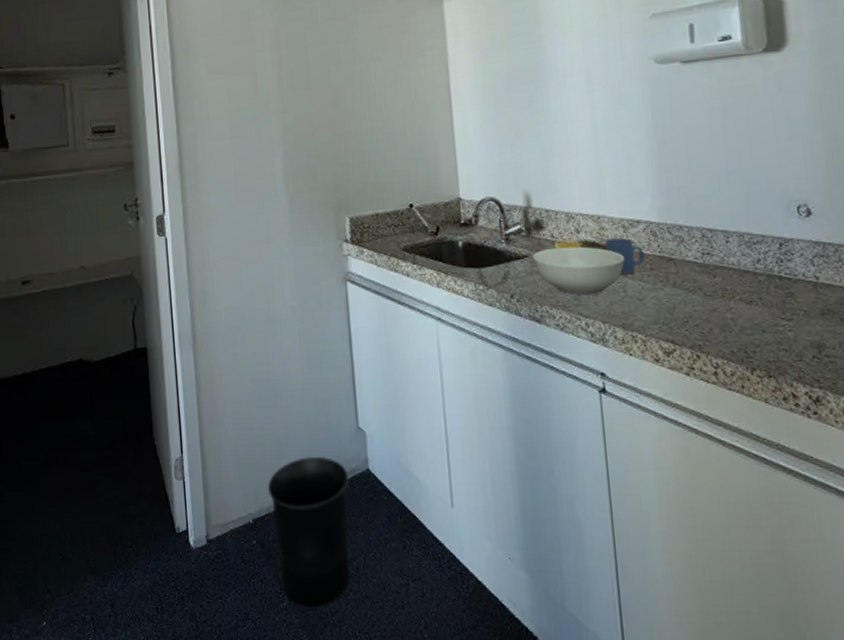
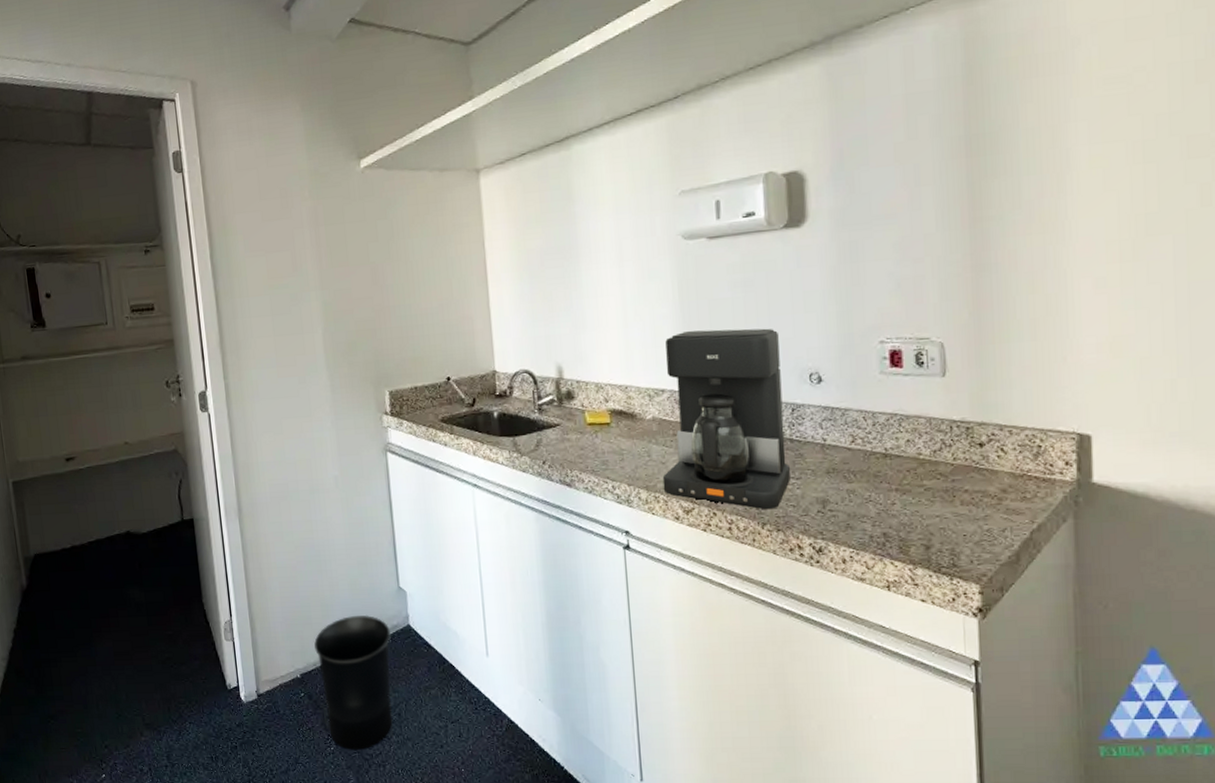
bowl: present [533,246,625,295] -> none [564,414,650,460]
mug: present [605,237,645,275] -> none [632,405,669,441]
coffee maker: none [639,157,781,353] -> present [662,328,790,510]

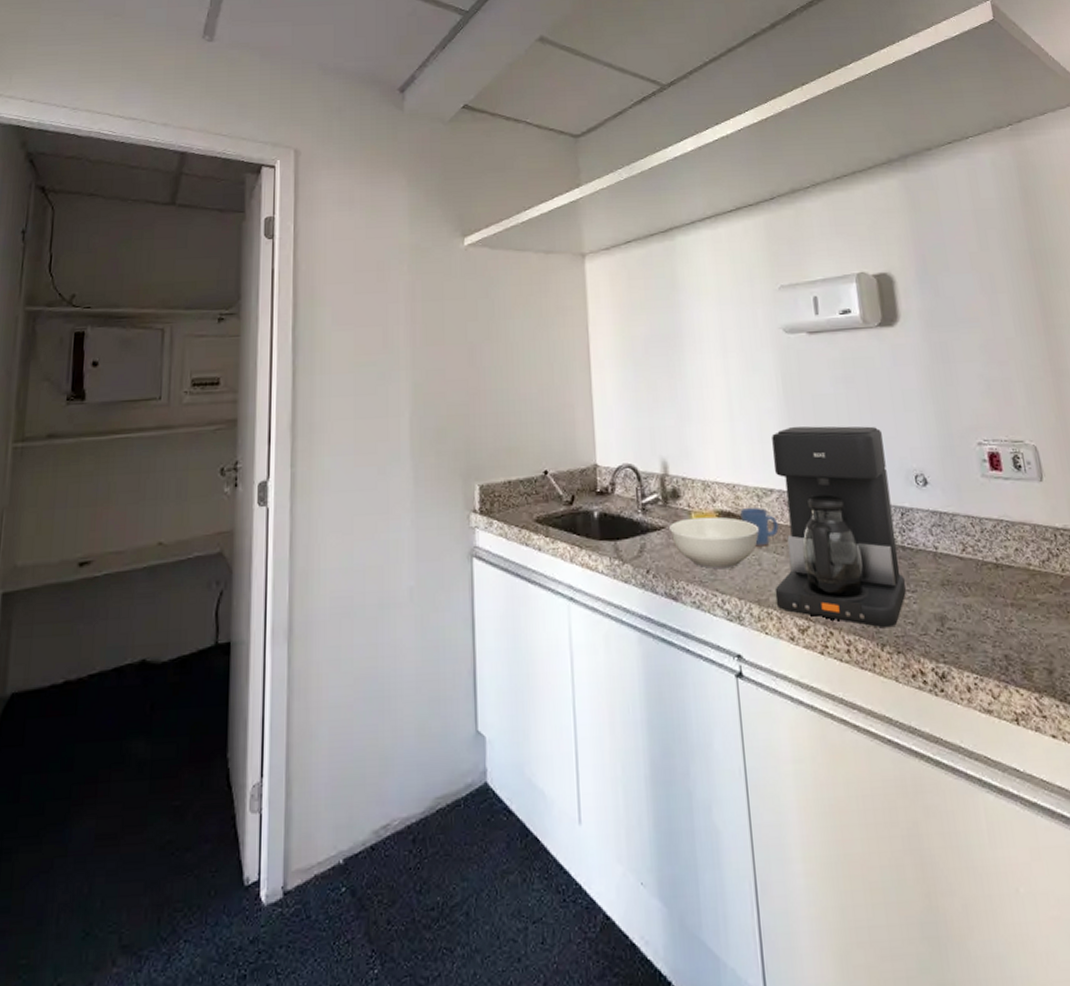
waste bin: present [314,614,392,750] -> none [366,770,463,972]
bowl: none [564,414,650,460] -> present [669,516,760,570]
mug: none [632,405,669,441] -> present [740,507,779,547]

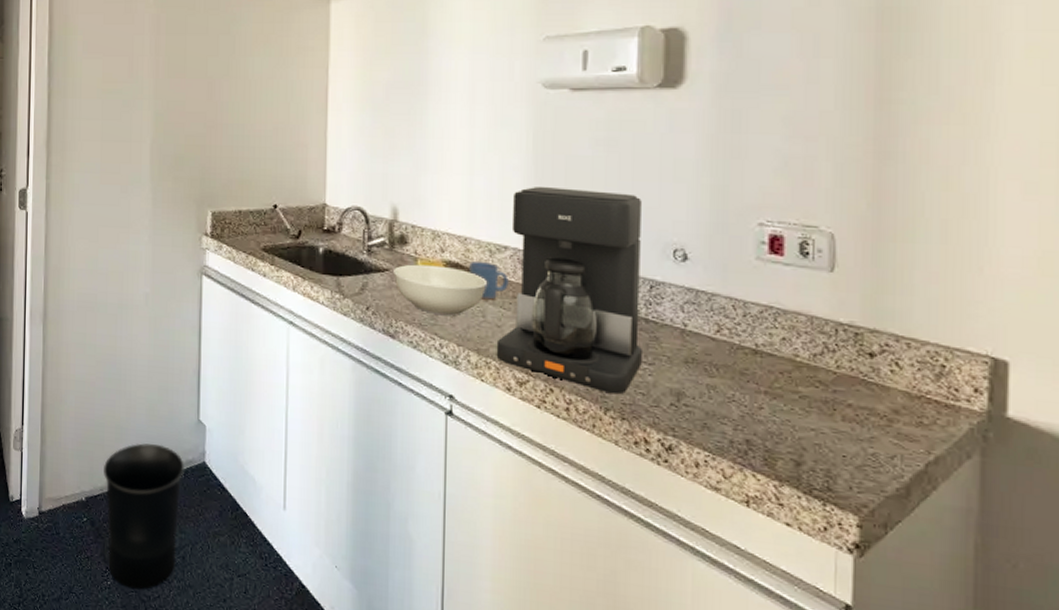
waste bin: none [366,770,463,972] -> present [104,443,184,589]

